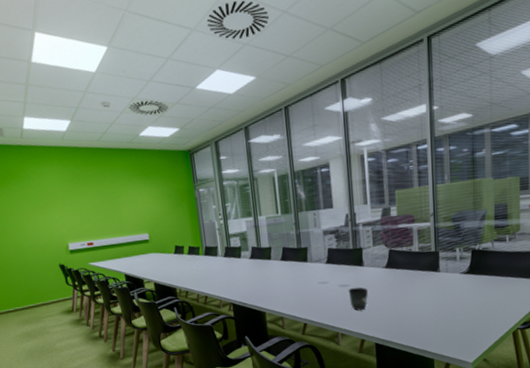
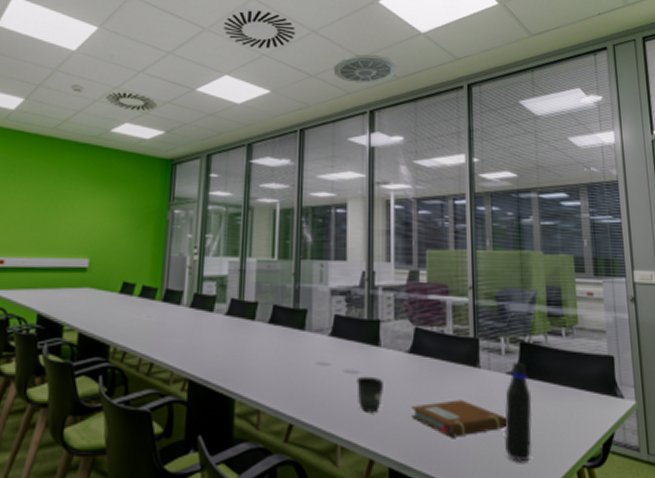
ceiling vent: none [305,23,364,56] -> present [333,54,399,84]
notebook: none [389,295,461,320] -> present [411,400,508,437]
water bottle: none [457,264,480,331] -> present [503,362,533,462]

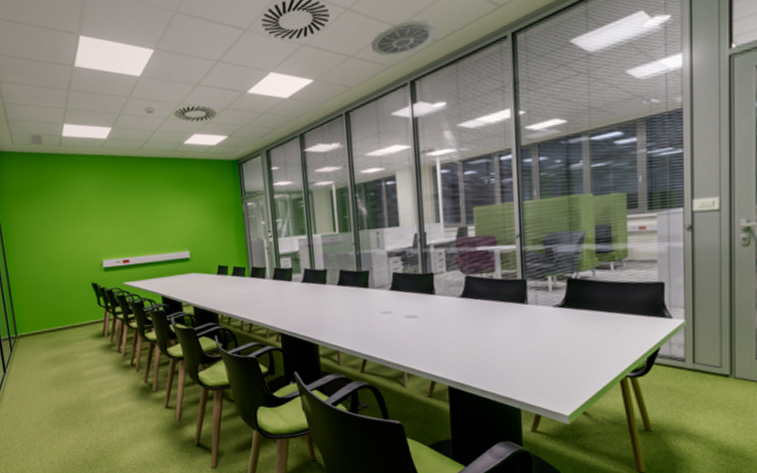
mug: present [356,376,383,412] -> none [416,318,440,346]
notebook: present [411,400,508,437] -> none [465,331,554,361]
water bottle: present [503,362,533,462] -> none [550,295,578,376]

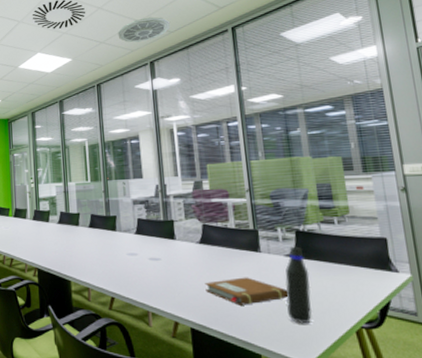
notebook: none [465,331,554,361] -> present [205,277,289,305]
water bottle: none [550,295,578,376] -> present [285,246,313,324]

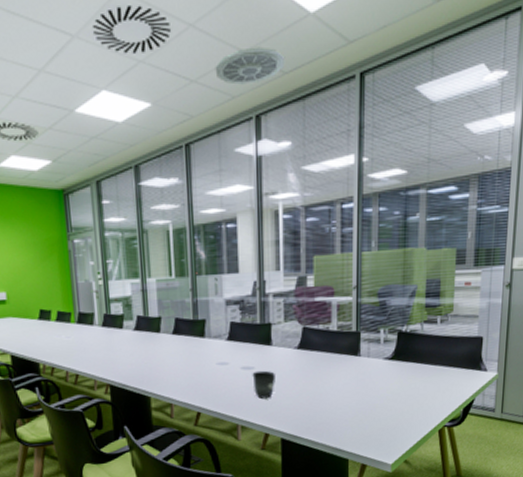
mug: none [159,262,181,288] -> present [252,370,275,399]
notebook: present [205,277,289,305] -> none [300,383,382,413]
water bottle: present [285,246,313,324] -> none [378,348,405,427]

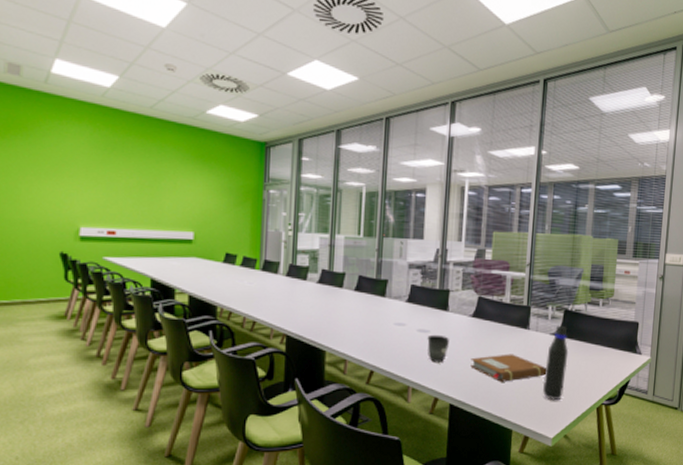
ceiling vent: present [215,46,286,85] -> none [419,44,481,75]
notebook: none [300,383,382,413] -> present [470,354,547,382]
water bottle: none [378,348,405,427] -> present [542,325,569,401]

